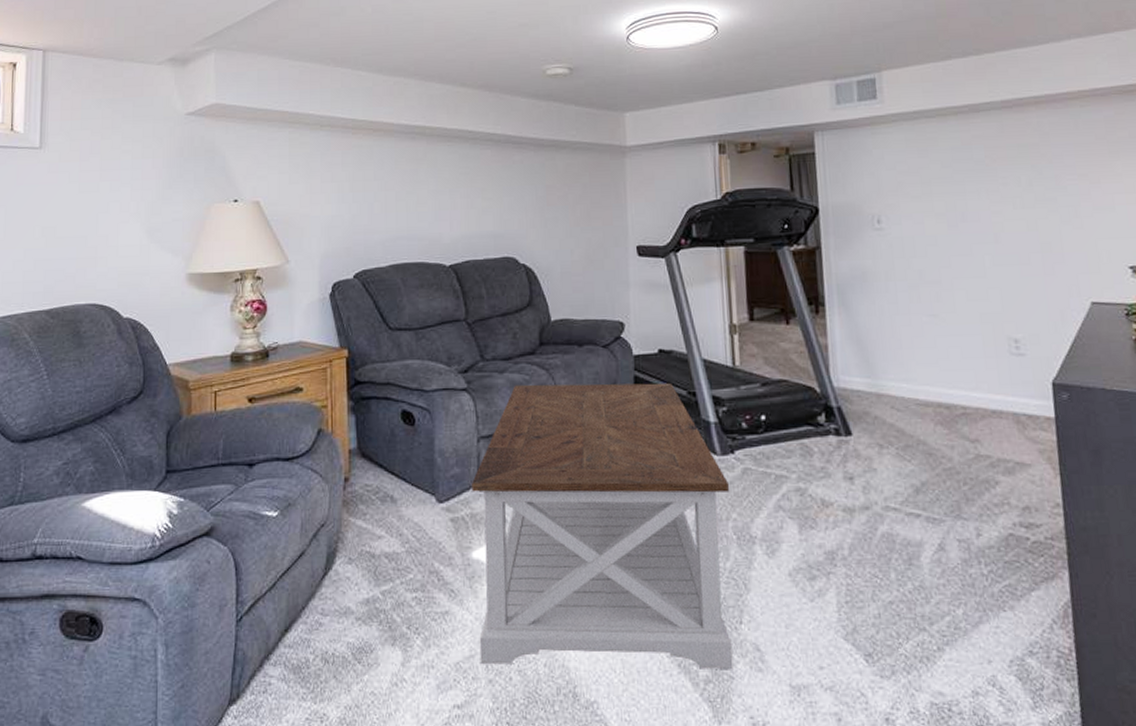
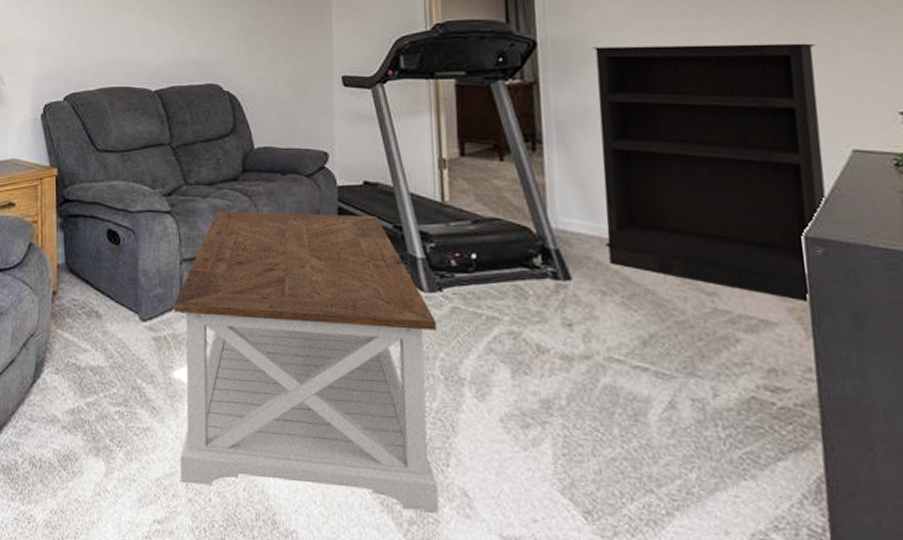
bookshelf: none [869,205,1070,444] -> present [592,43,827,302]

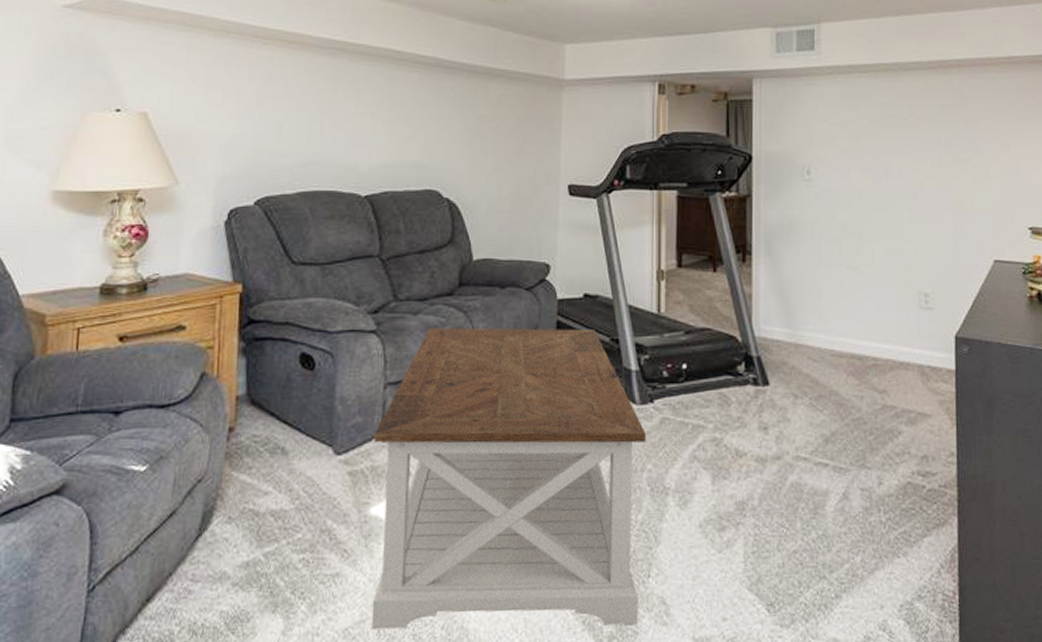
bookshelf: present [592,43,827,302] -> none [799,163,973,395]

